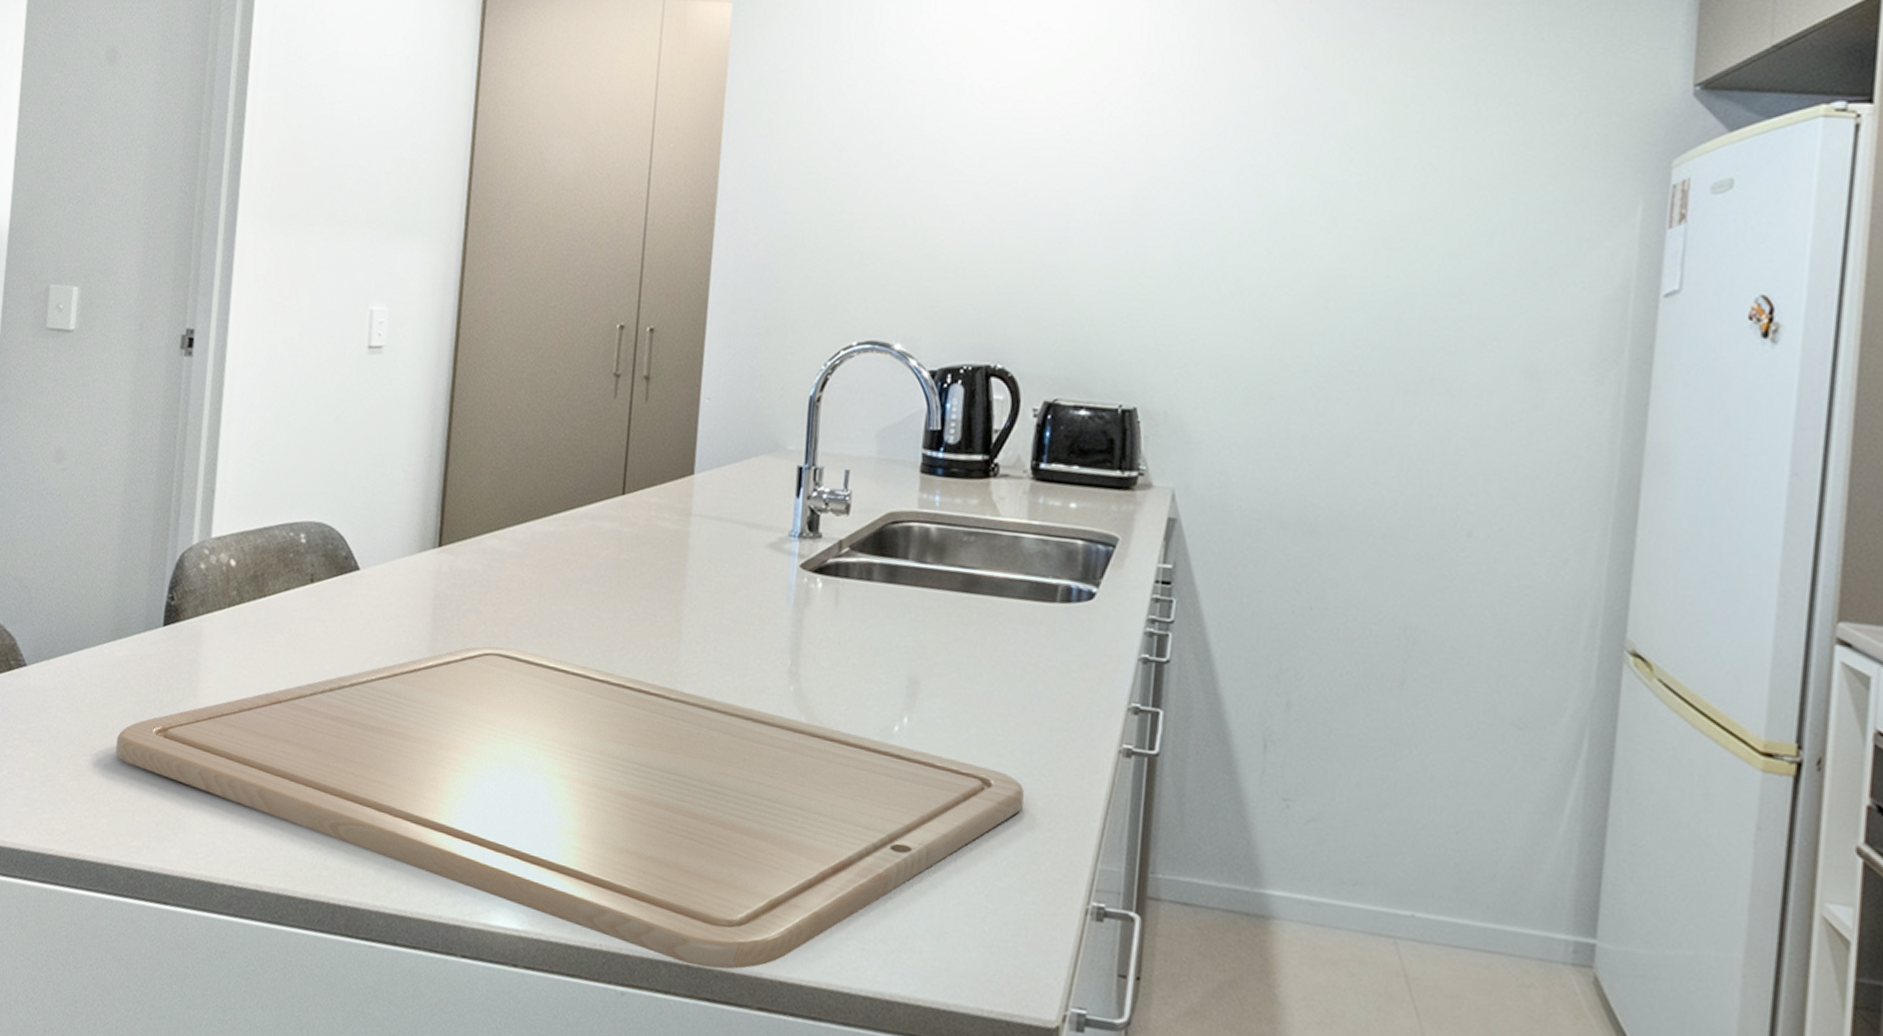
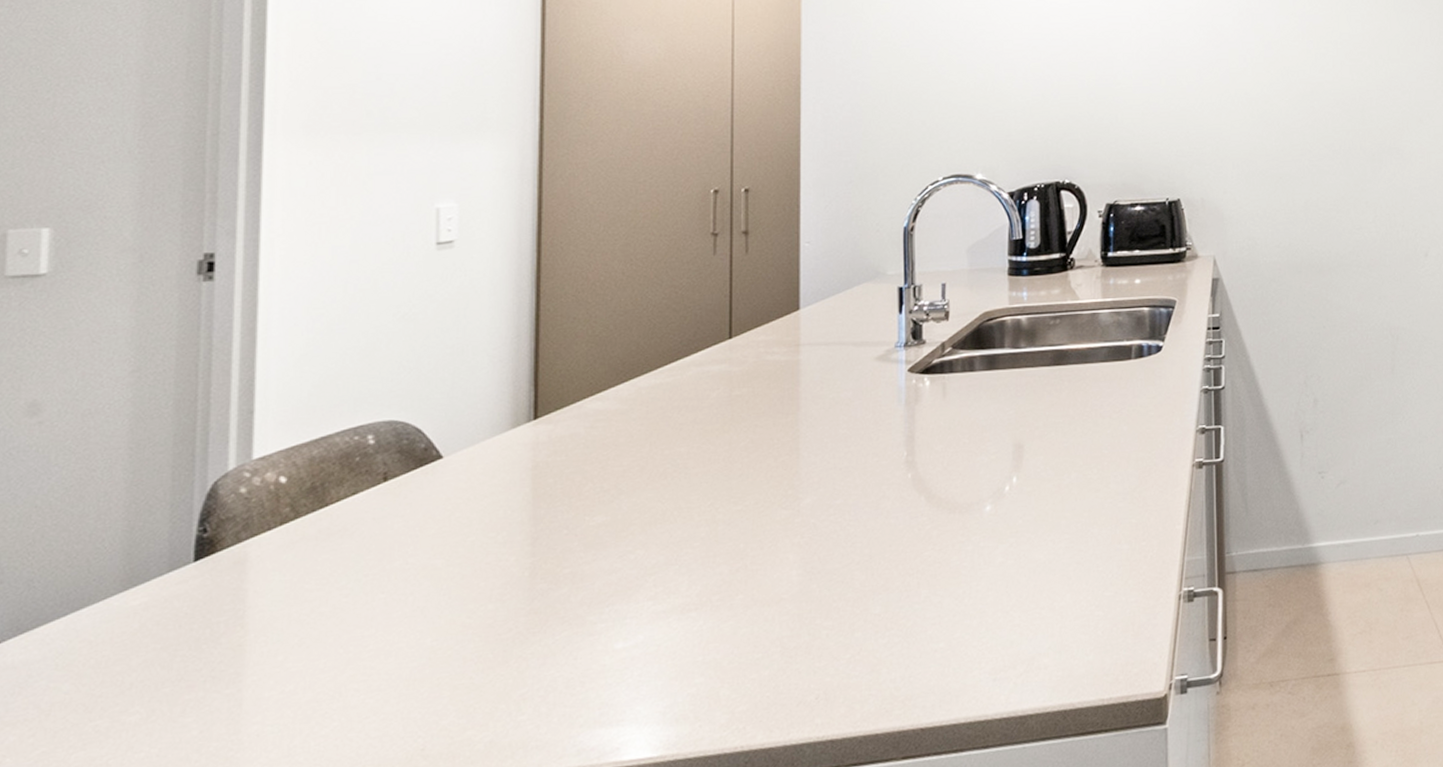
chopping board: present [116,646,1024,970] -> none [137,497,1120,739]

